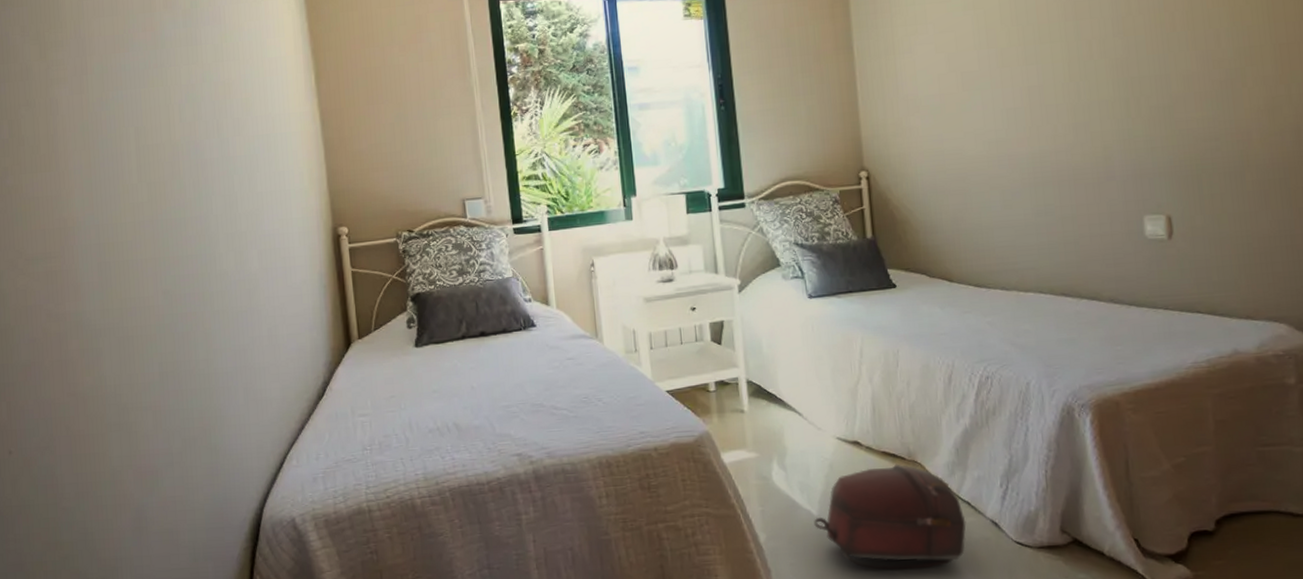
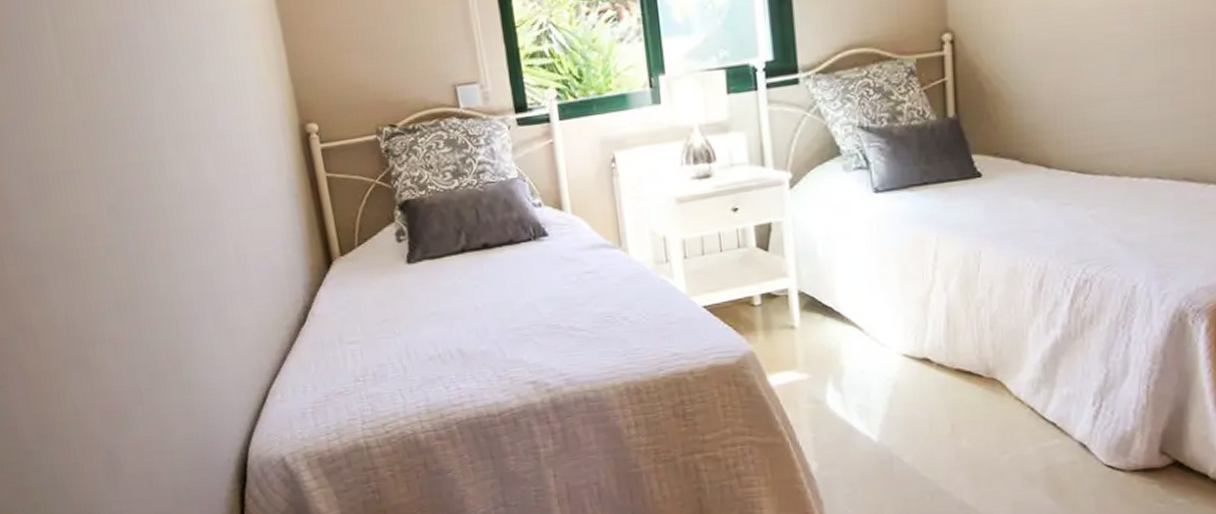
backpack: present [814,464,966,571] -> none [874,382,1050,499]

